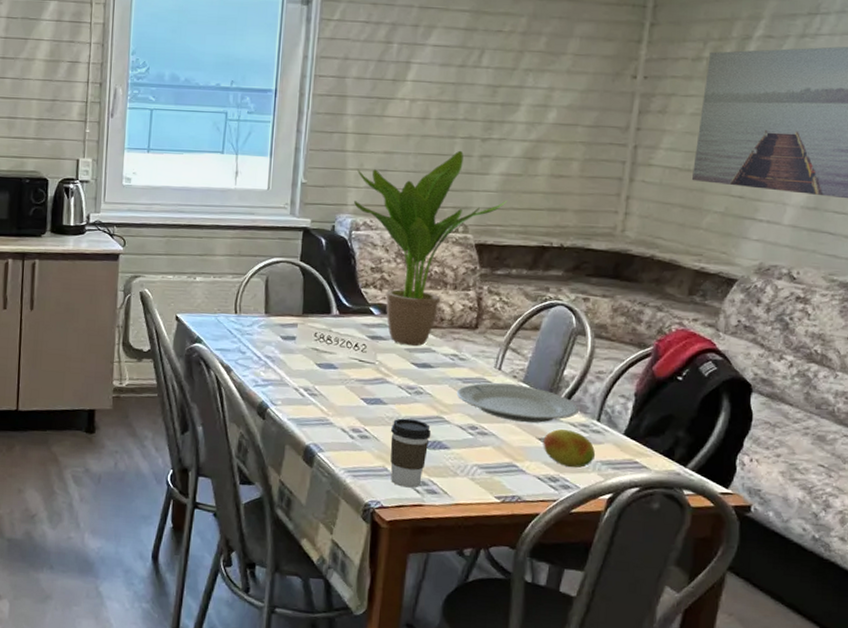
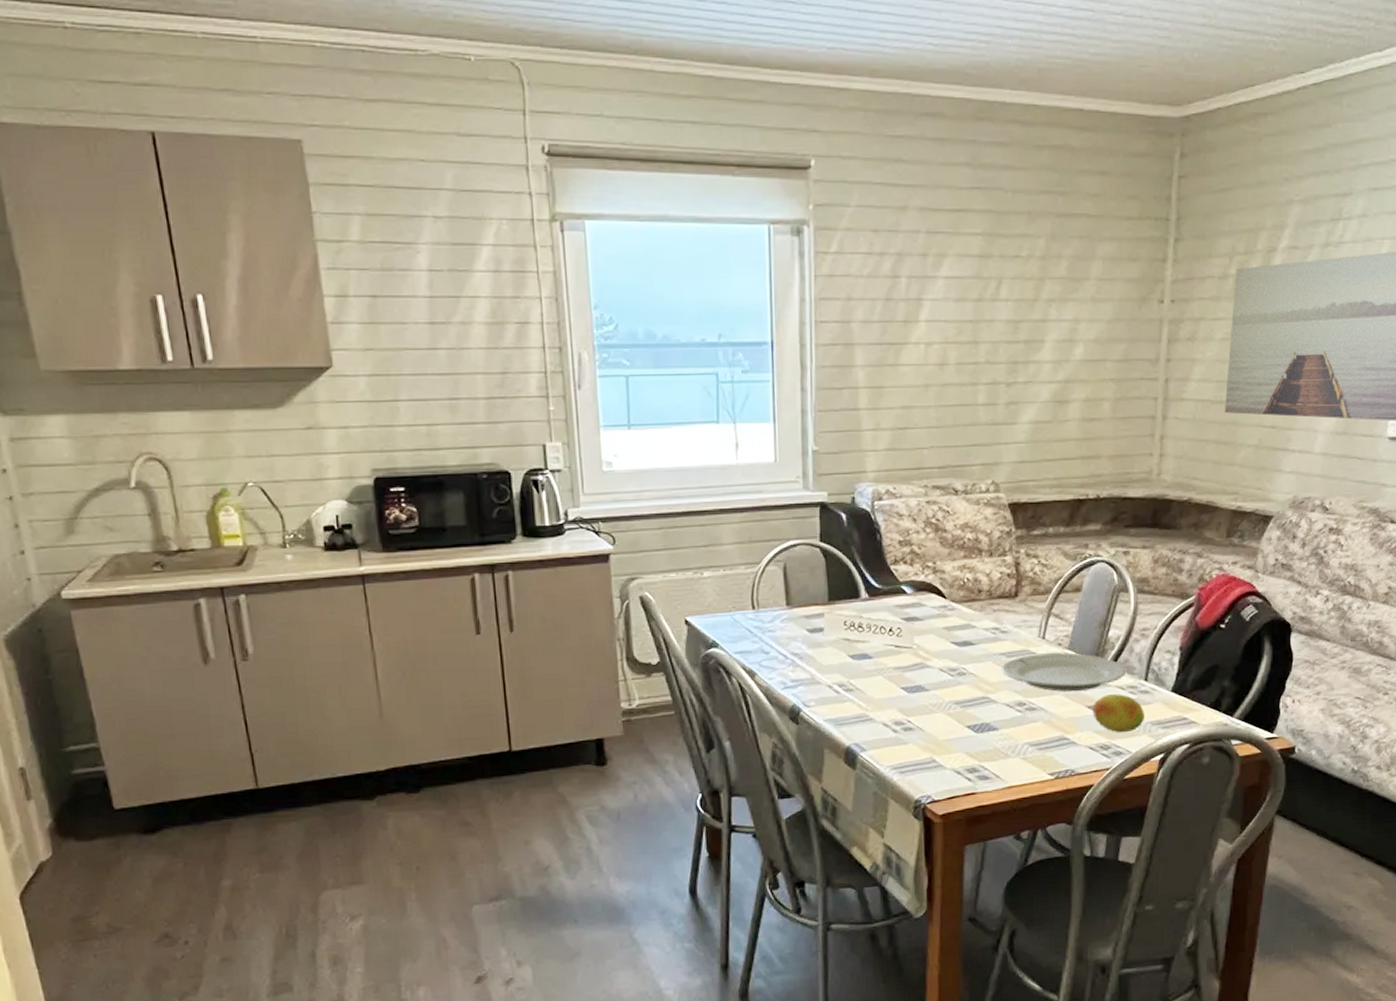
potted plant: present [353,150,508,347] -> none [872,398,1039,624]
coffee cup: present [390,418,431,488] -> none [936,703,978,777]

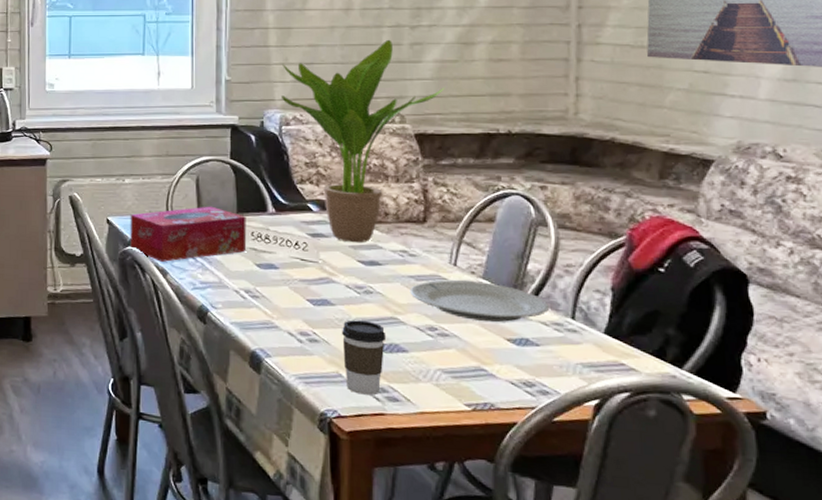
tissue box: none [711,596,839,662] -> present [130,206,247,262]
potted plant: none [872,398,1039,624] -> present [280,39,445,243]
coffee cup: none [936,703,978,777] -> present [342,320,387,396]
fruit: present [1092,694,1144,733] -> none [512,329,573,371]

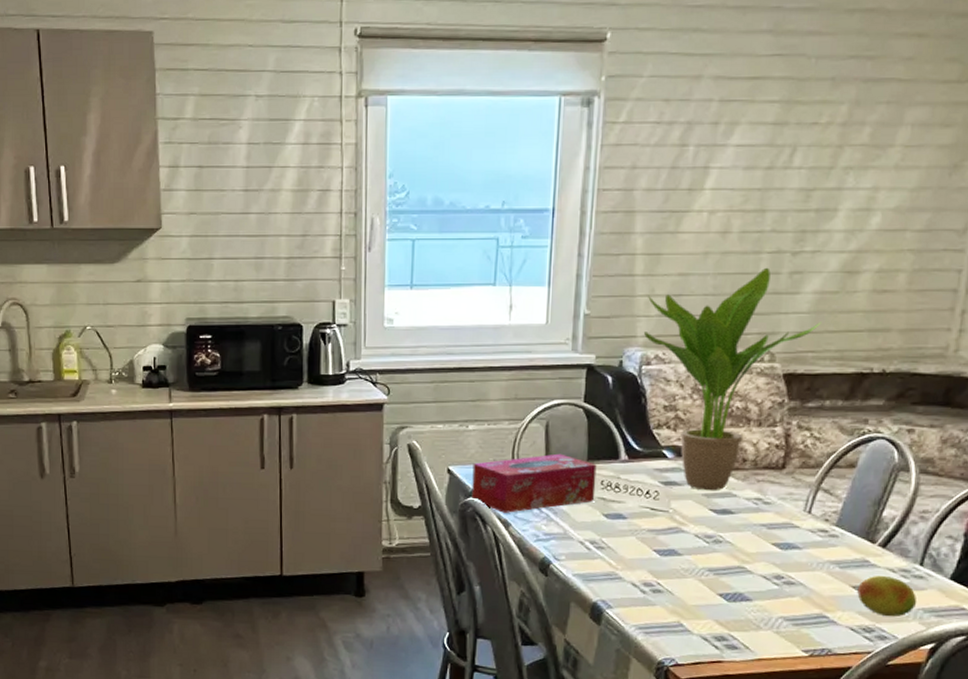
coffee cup: present [342,320,387,396] -> none [686,570,732,644]
plate: present [409,280,549,323] -> none [760,528,899,570]
fruit: none [512,329,573,371] -> present [857,576,916,617]

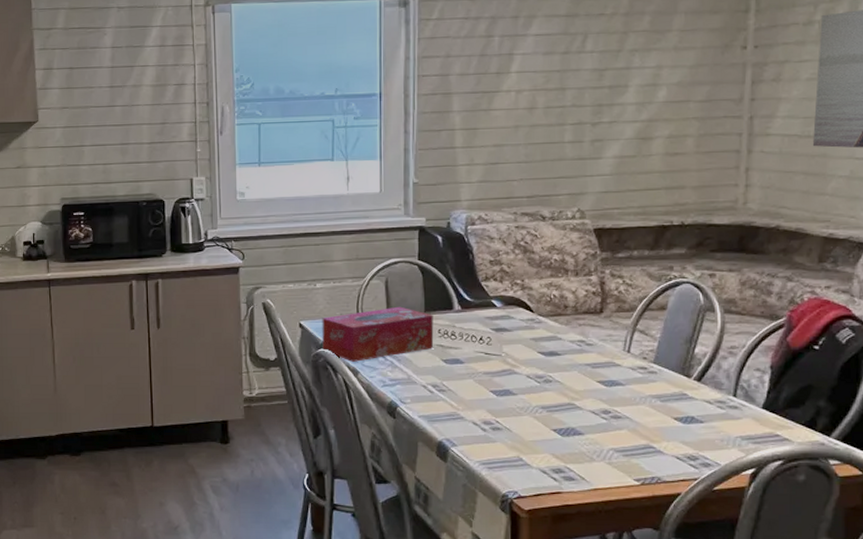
potted plant: present [643,267,822,491] -> none [466,137,623,336]
fruit: present [857,576,916,617] -> none [679,408,733,445]

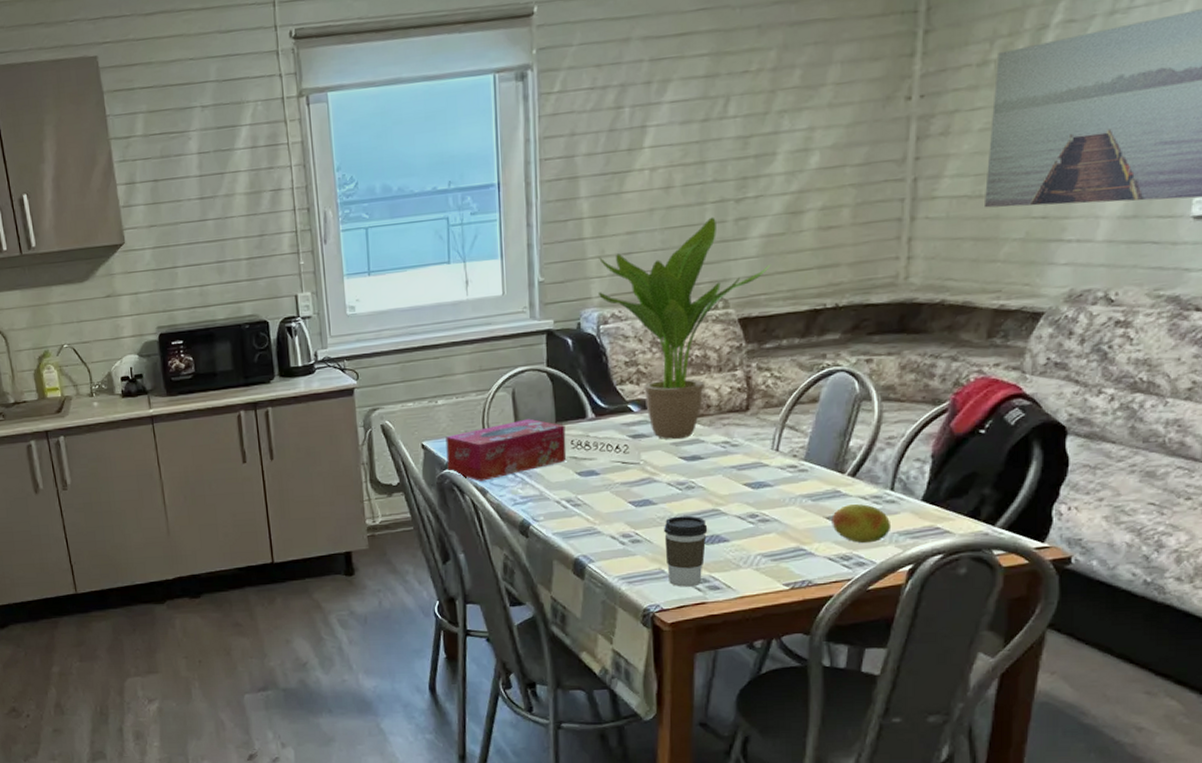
potted plant: none [466,137,623,336] -> present [597,217,771,440]
coffee cup: none [523,408,564,476] -> present [664,515,708,587]
fruit: none [679,408,733,445] -> present [832,504,890,544]

